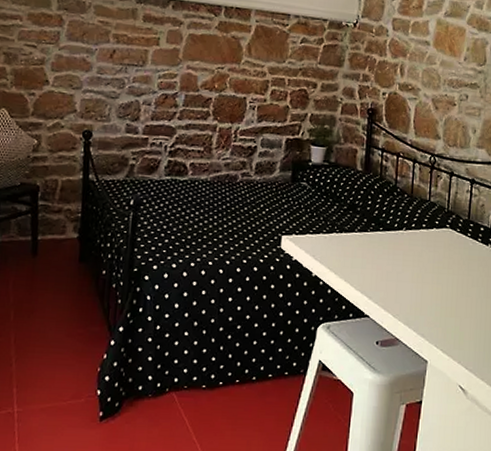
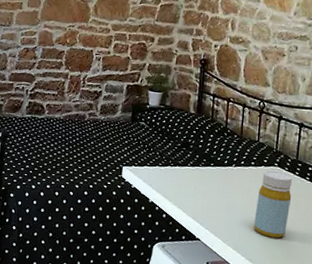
bottle: none [426,232,464,308] -> present [254,170,292,238]

